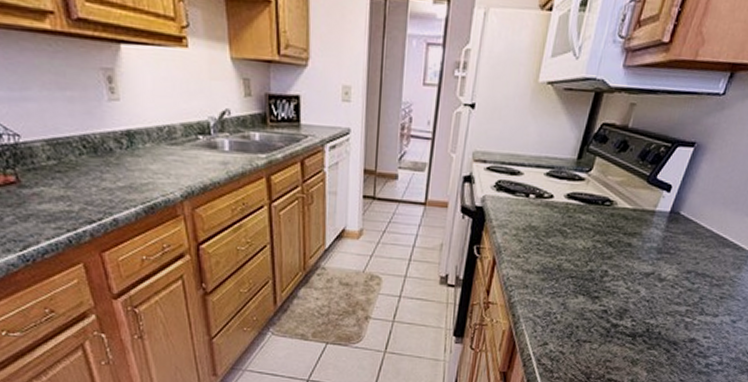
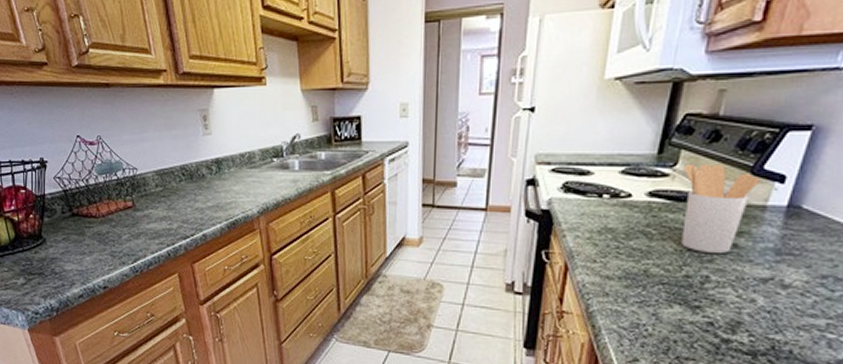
utensil holder: none [589,170,653,251] -> present [681,163,760,253]

